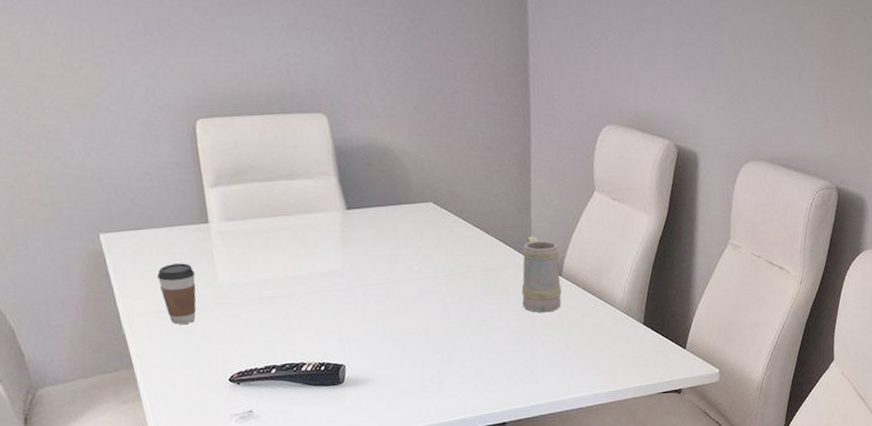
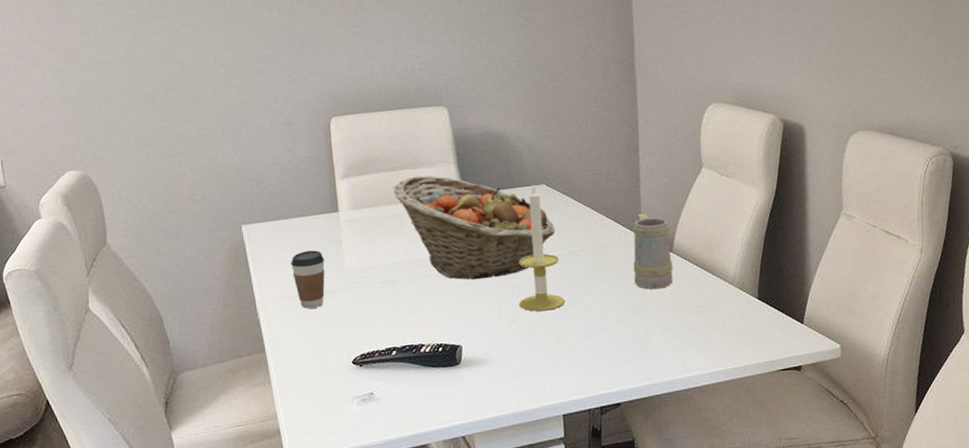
fruit basket: none [268,188,443,299] -> present [393,175,556,280]
candle: none [404,202,452,333] -> present [518,184,565,312]

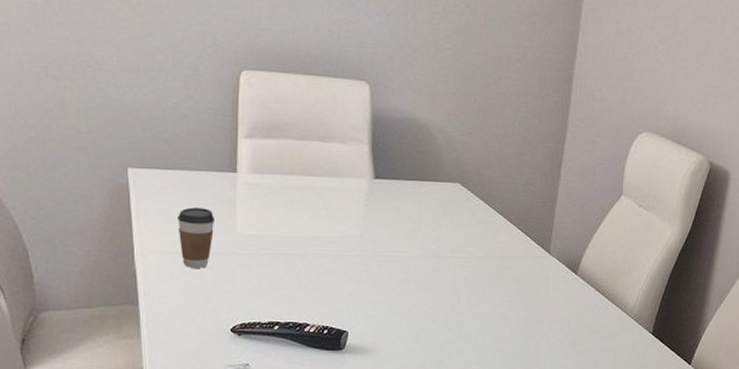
fruit basket: present [393,175,556,280] -> none [299,150,463,269]
candle: present [518,184,565,312] -> none [413,181,462,311]
mug: present [633,213,673,289] -> none [534,230,578,308]

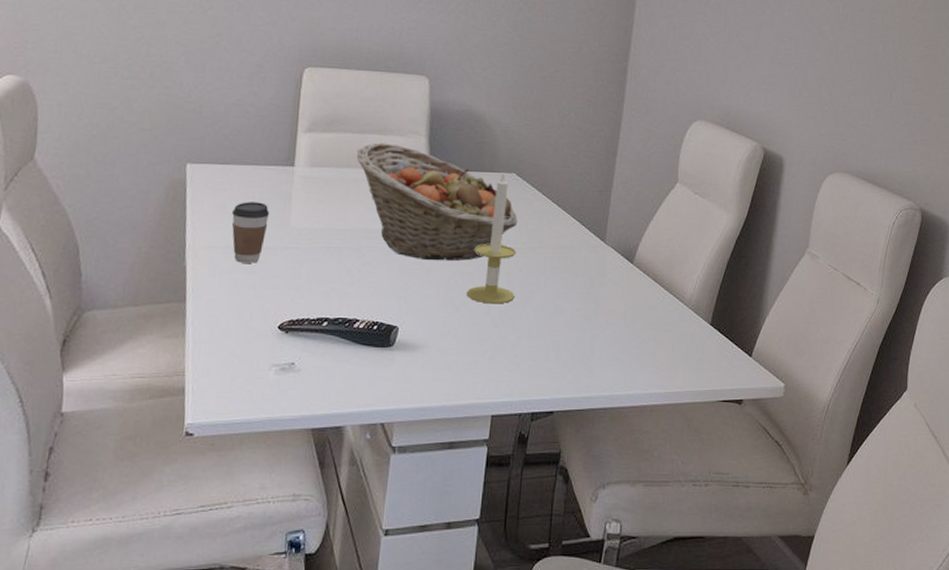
fruit basket: none [299,150,463,269] -> present [356,143,518,261]
candle: none [413,181,462,311] -> present [466,172,516,304]

